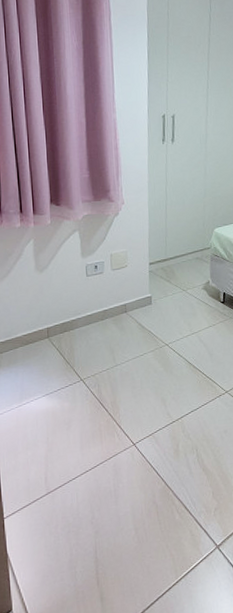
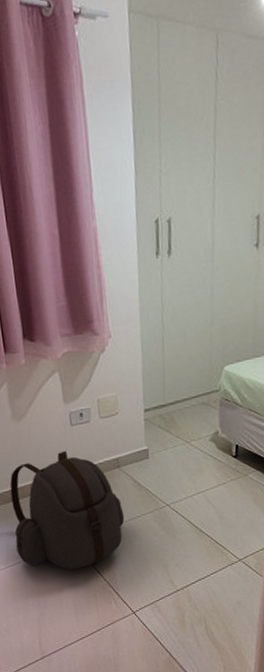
backpack: none [29,297,129,406] -> present [10,450,125,570]

